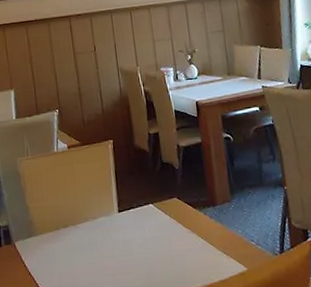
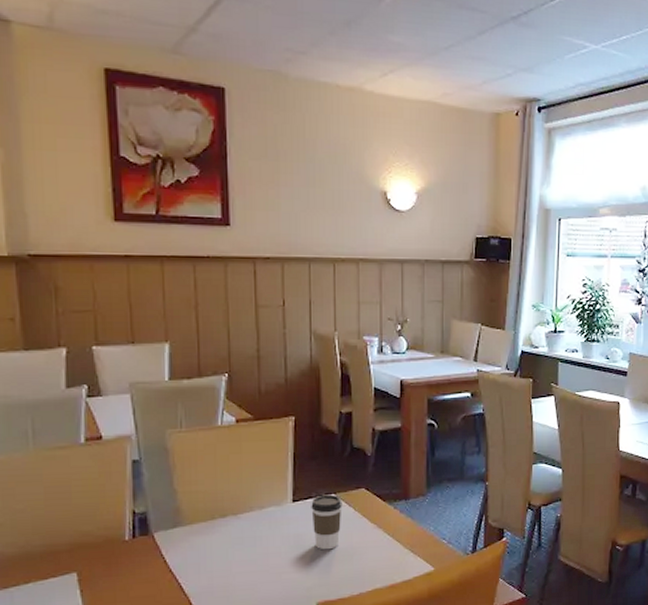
coffee cup: none [133,204,161,254] -> present [311,494,342,550]

